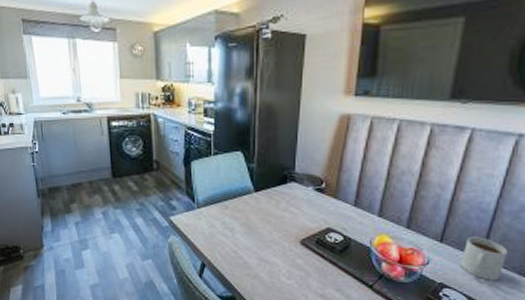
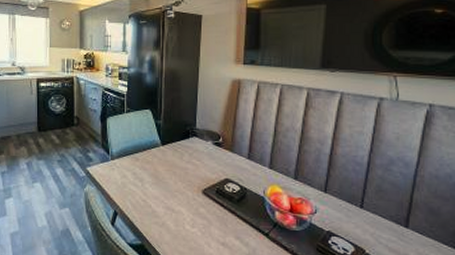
mug: present [460,237,507,281] -> none [344,187,383,229]

